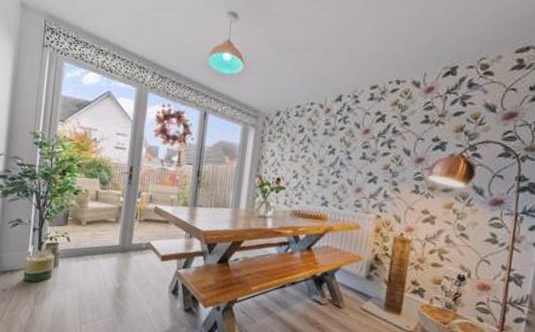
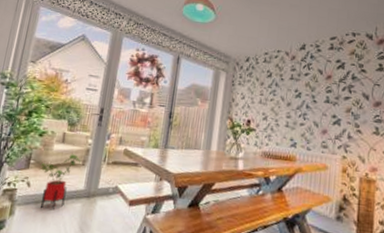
house plant: none [78,211,114,262] -> present [41,154,81,209]

